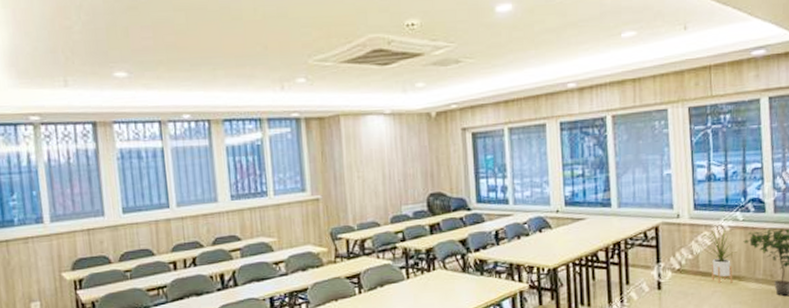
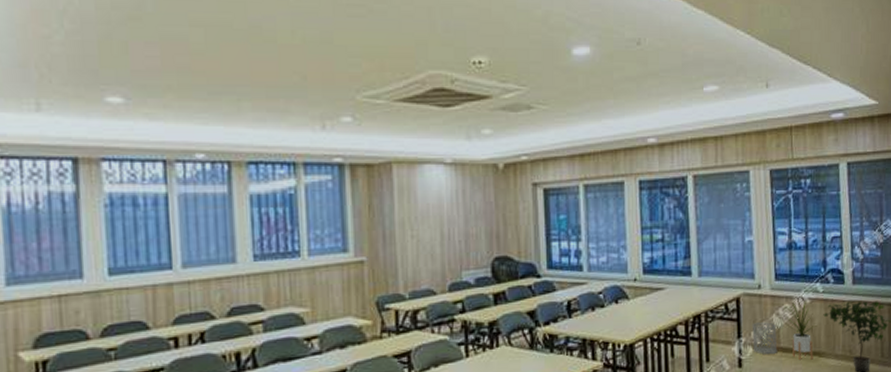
wastebasket: none [670,248,697,278] -> present [751,322,778,354]

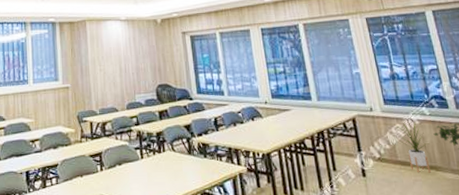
wastebasket: present [751,322,778,354] -> none [369,139,397,166]

